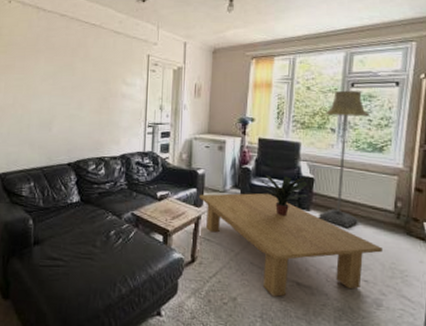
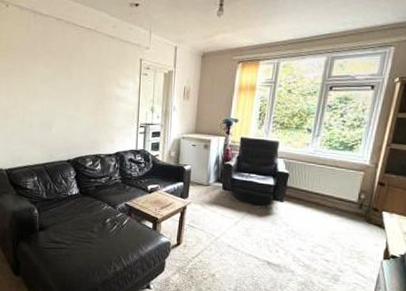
coffee table: present [199,193,383,297] -> none [185,186,344,273]
potted plant: present [261,174,308,217] -> none [241,170,284,207]
floor lamp: present [319,90,369,228] -> none [291,93,344,216]

